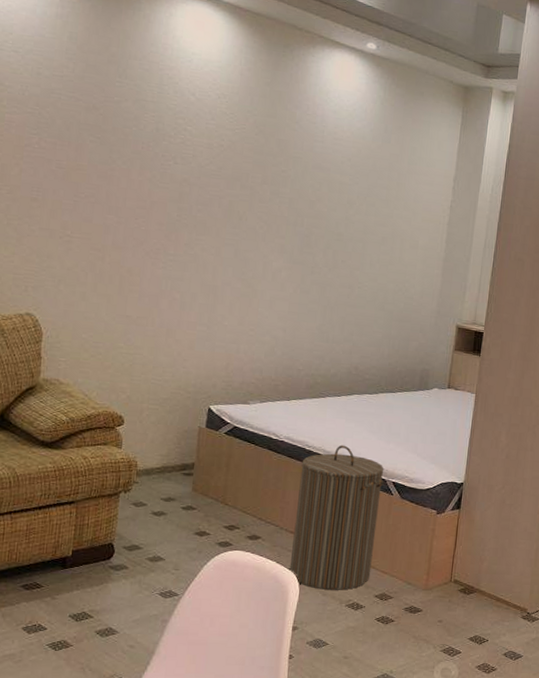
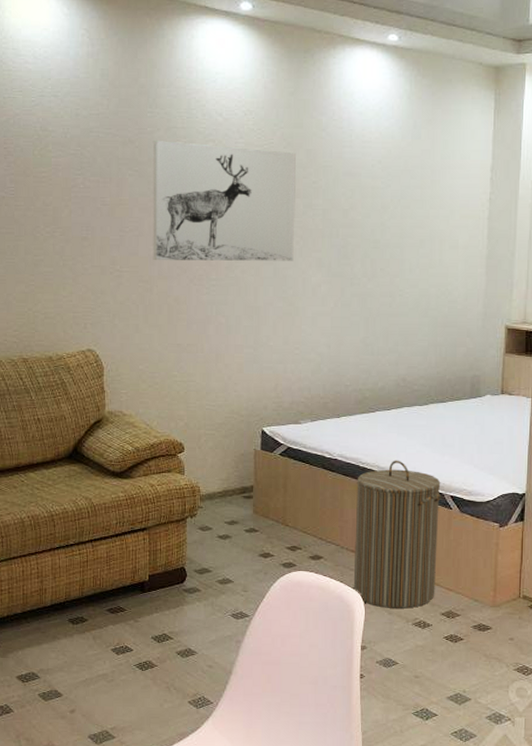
wall art: none [108,110,267,245] -> present [152,141,296,261]

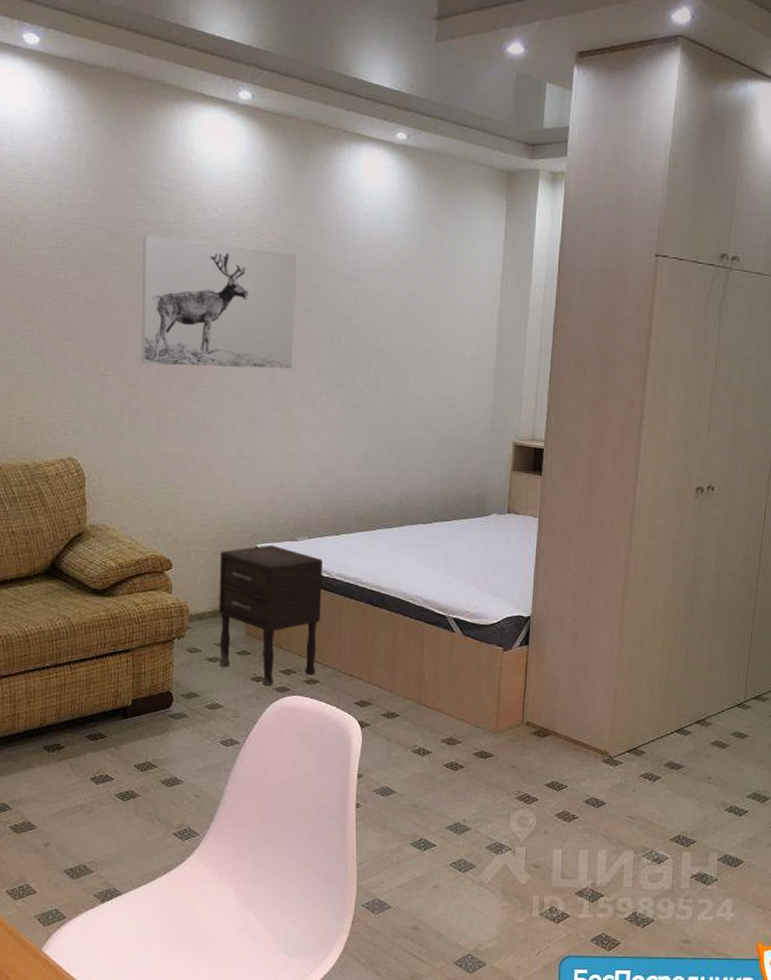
nightstand: none [228,428,325,561] -> present [219,545,323,685]
laundry hamper: present [353,460,442,609] -> none [350,580,444,735]

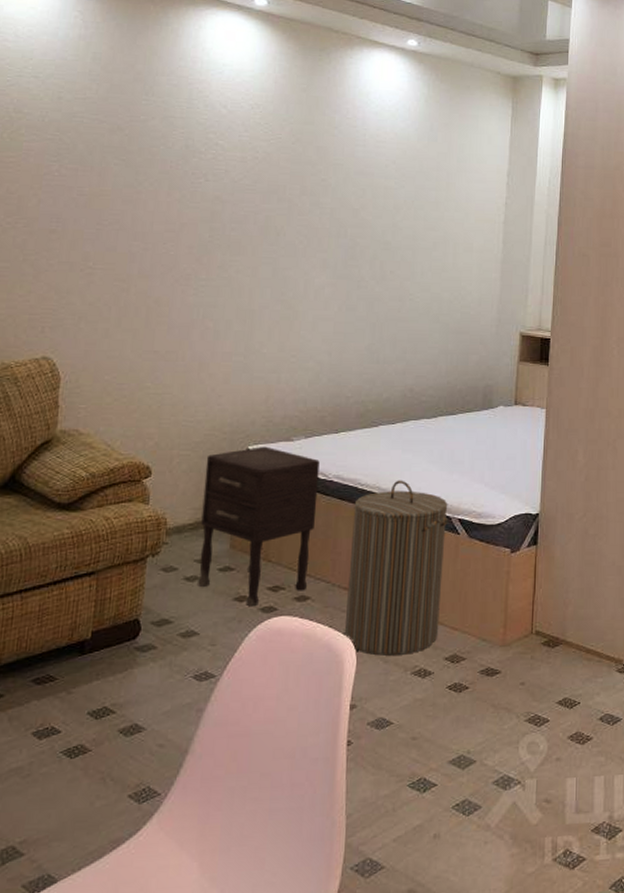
wall art: present [141,235,296,369] -> none [133,129,305,261]
laundry hamper: none [350,580,444,735] -> present [344,480,449,656]

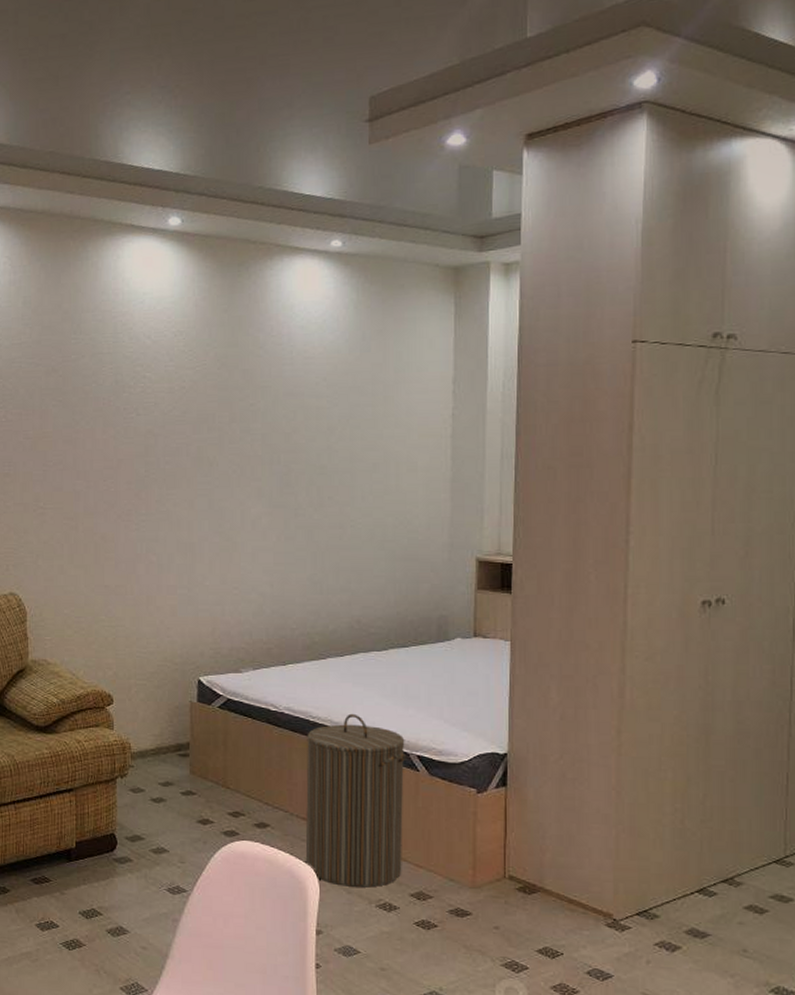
nightstand: present [198,446,320,606] -> none [161,677,270,829]

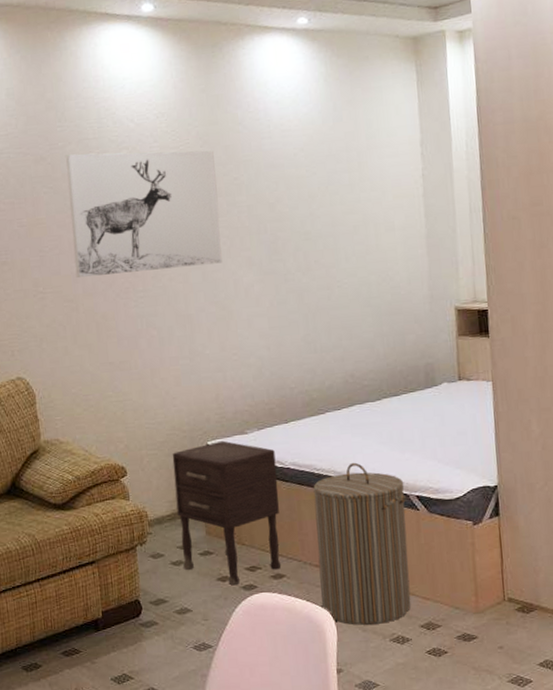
wall art: none [77,368,232,496] -> present [65,150,222,279]
nightstand: none [161,677,270,829] -> present [172,440,282,585]

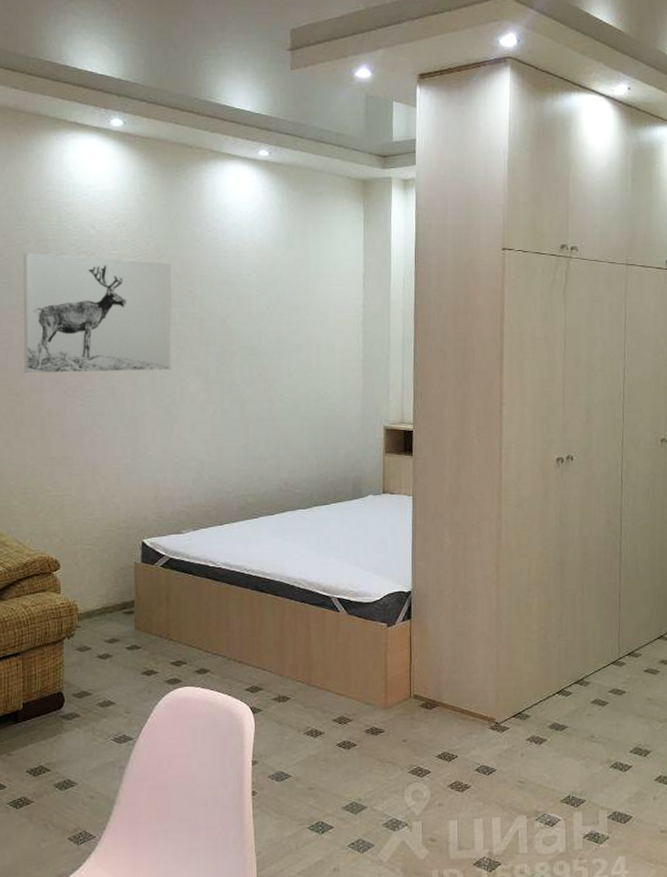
nightstand: present [172,440,282,585] -> none [107,539,209,678]
laundry hamper: present [313,462,411,625] -> none [242,565,329,719]

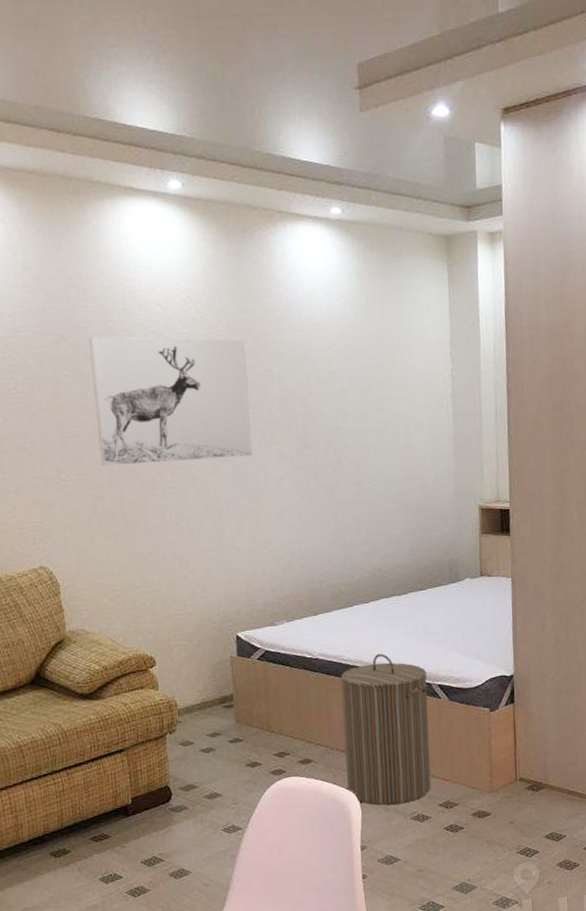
laundry hamper: none [242,565,329,719] -> present [340,653,431,806]

